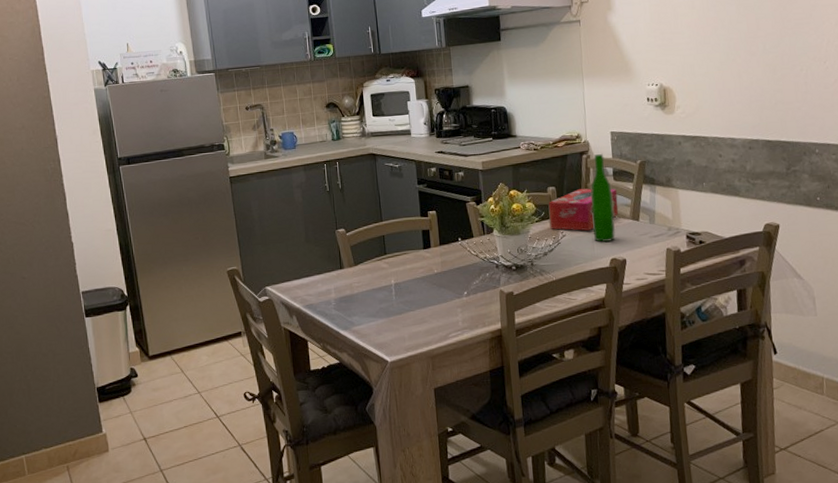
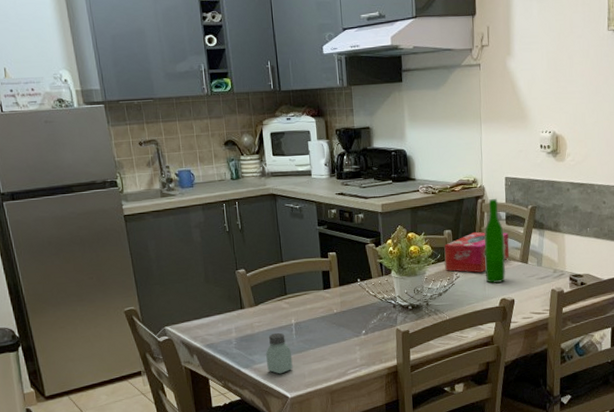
saltshaker: none [365,293,393,337] -> present [266,332,293,374]

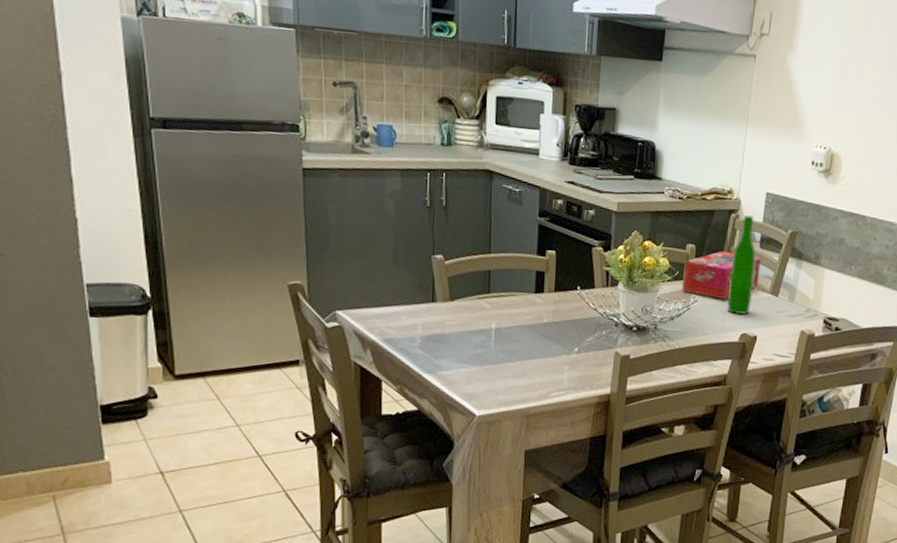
saltshaker: present [266,332,293,374] -> none [455,336,487,386]

